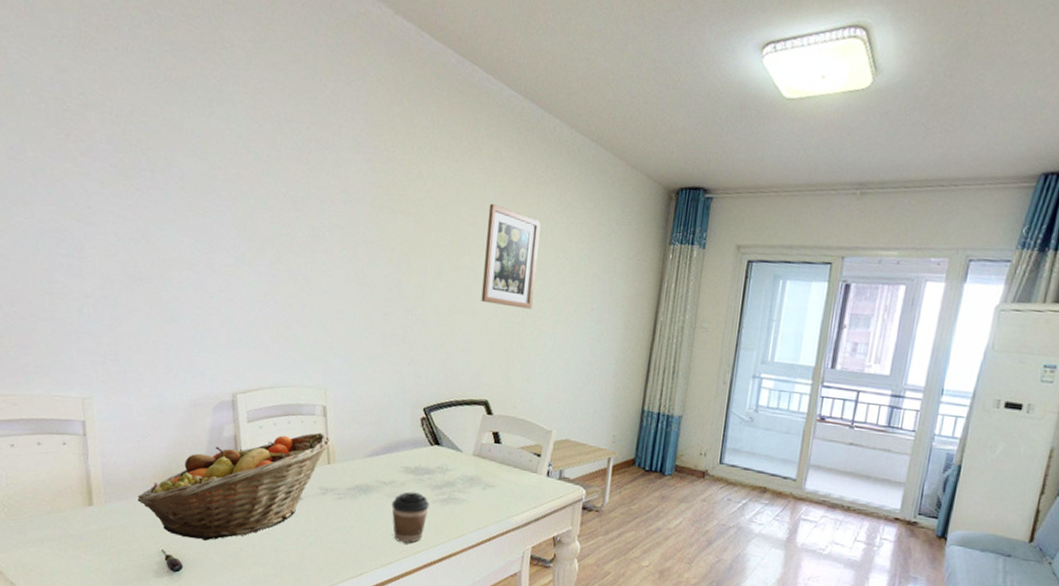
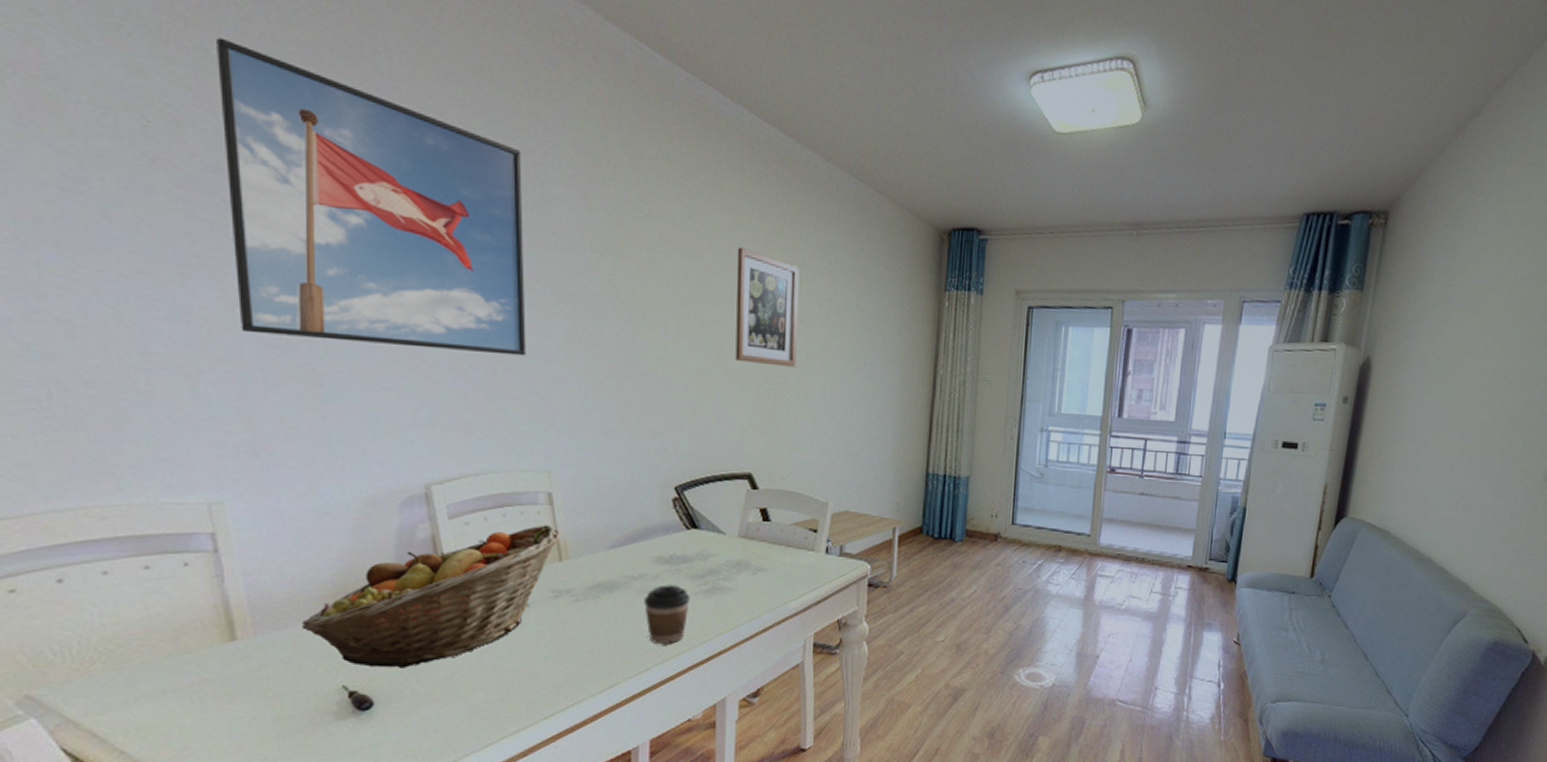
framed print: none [114,41,324,292] -> present [217,37,526,356]

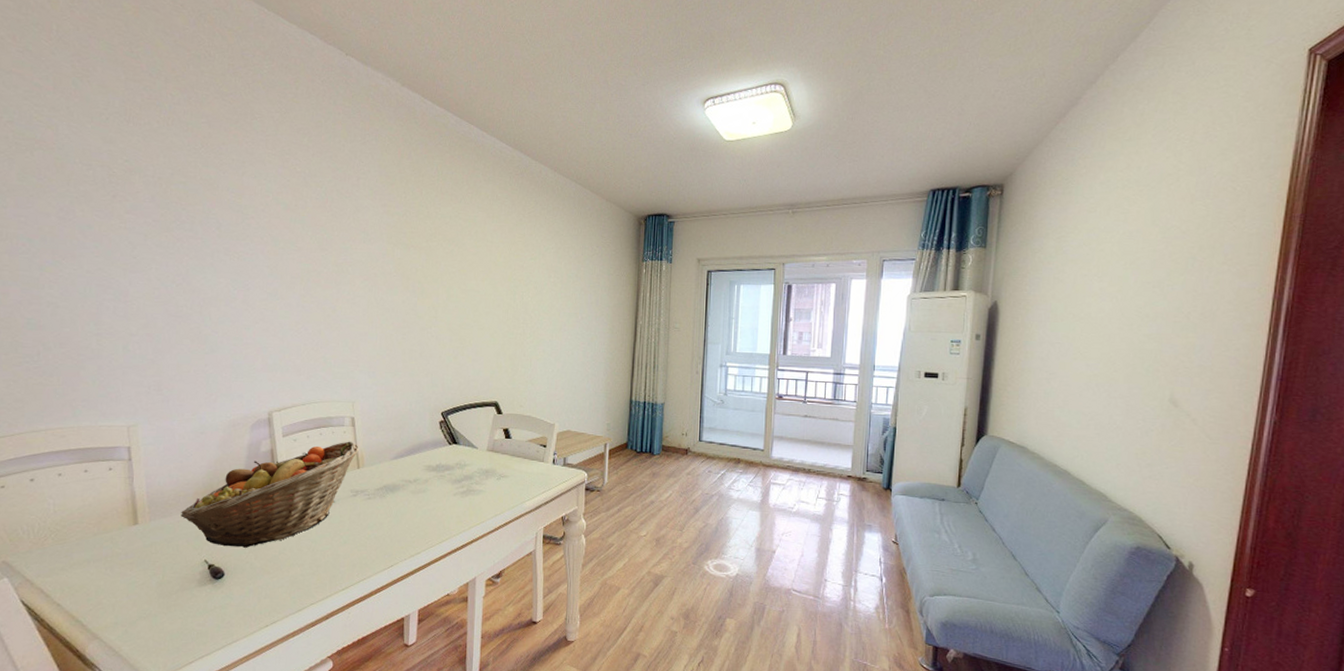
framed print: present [217,37,526,356] -> none [157,116,344,319]
coffee cup: present [644,585,690,644] -> none [417,487,451,533]
wall art: present [735,246,800,367] -> none [487,235,534,322]

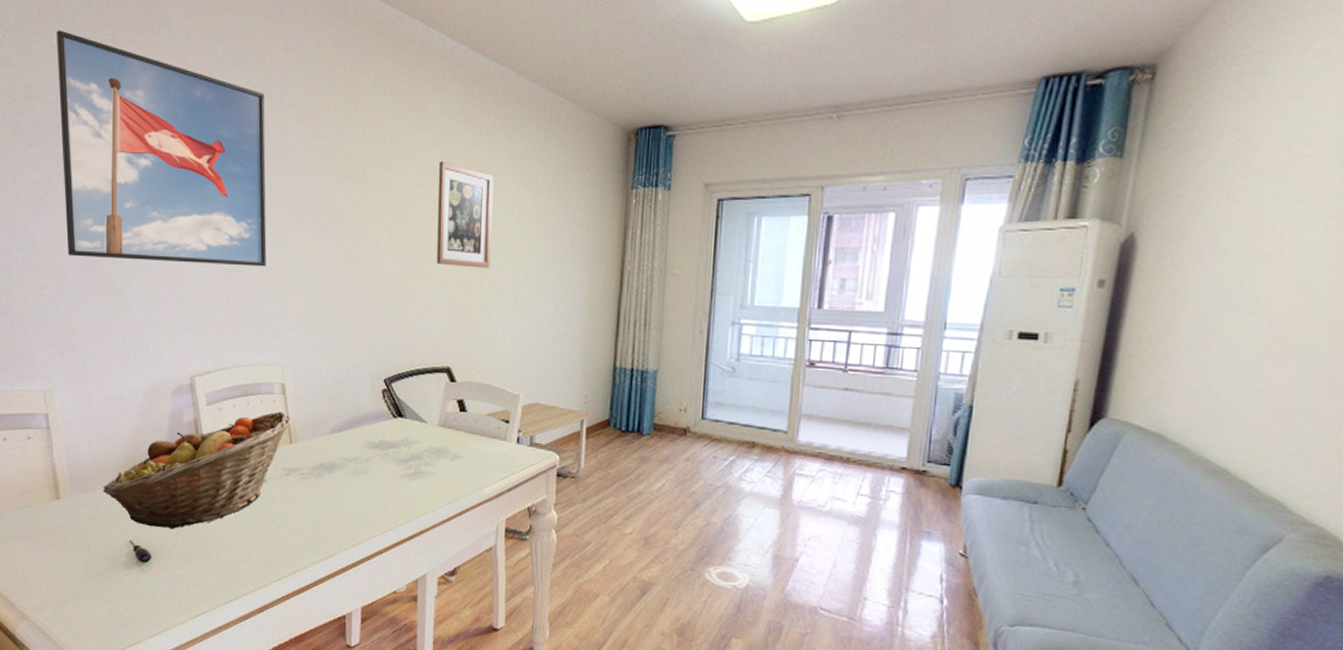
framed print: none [157,116,344,319] -> present [57,30,267,267]
wall art: none [487,235,534,322] -> present [436,160,494,268]

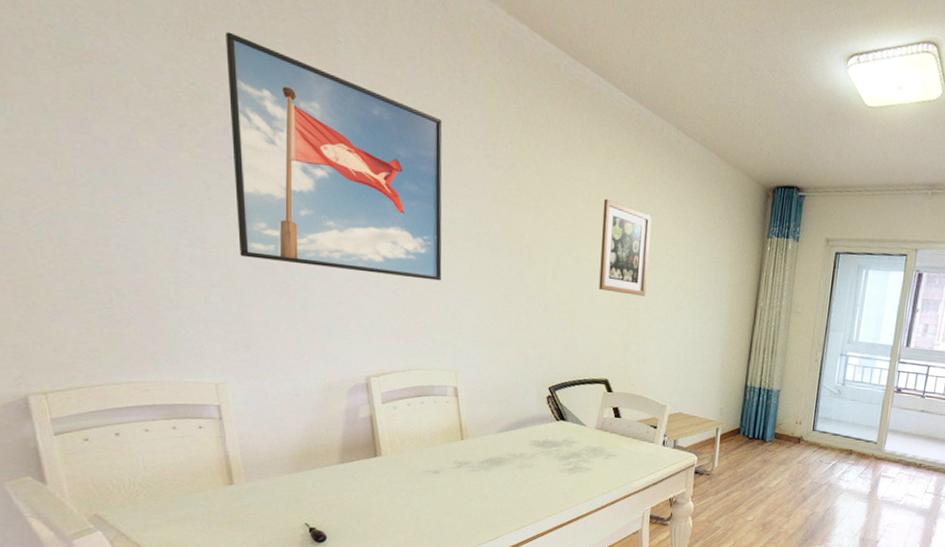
fruit basket: present [103,411,291,529] -> none [278,411,463,513]

